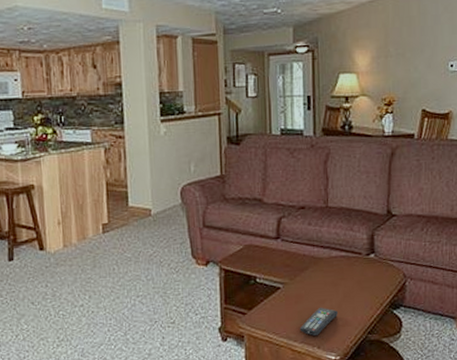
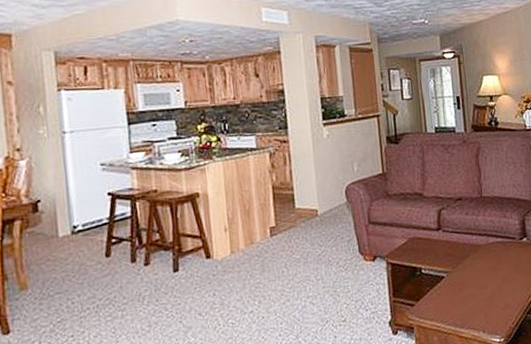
remote control: present [299,307,337,336] -> none [465,292,499,321]

